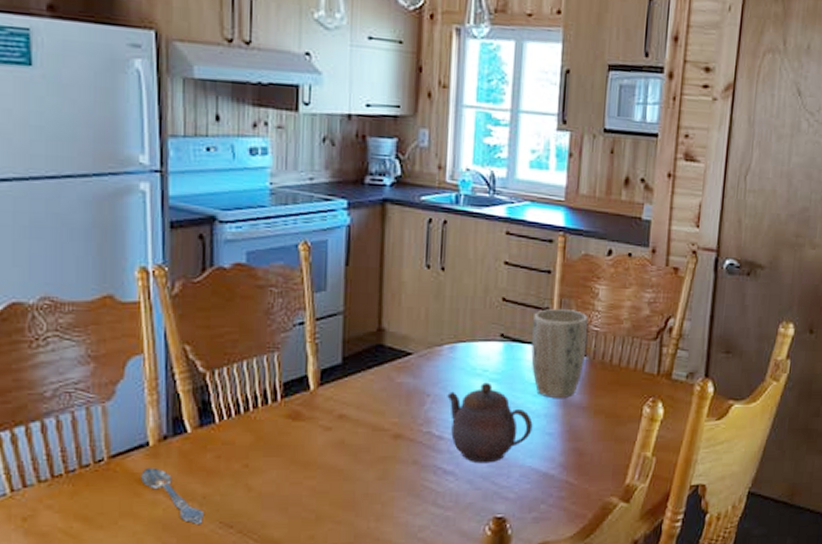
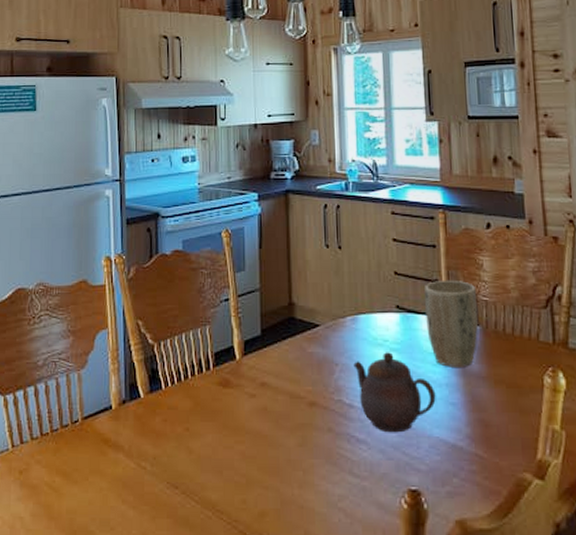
spoon: present [141,467,204,524] -> none [106,429,154,483]

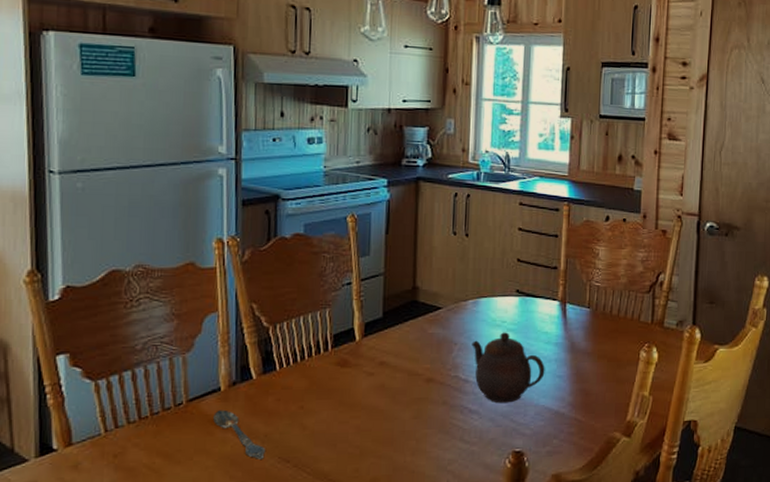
spoon: none [106,429,154,483] -> present [213,409,265,459]
plant pot: present [425,281,479,367] -> none [542,268,591,345]

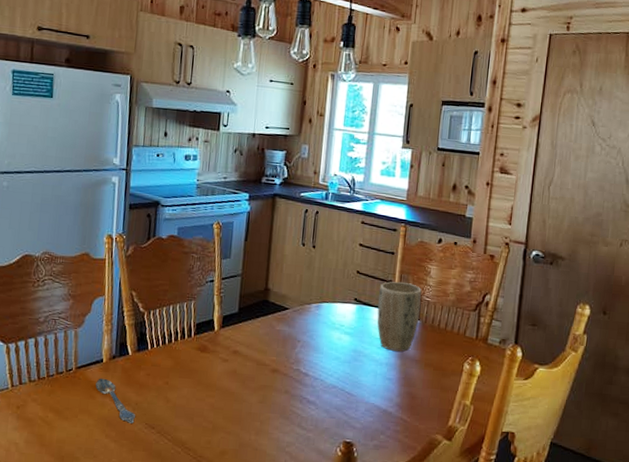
teapot: present [471,332,545,403] -> none [313,335,377,398]
plant pot: none [542,268,591,345] -> present [377,281,422,352]

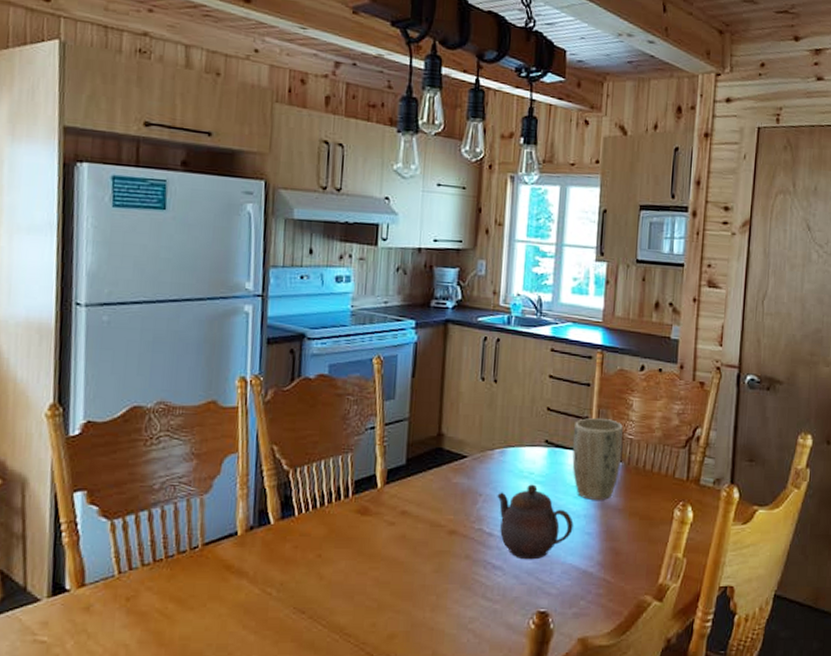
spoon: present [95,378,135,423] -> none [228,555,280,609]
teapot: none [313,335,377,398] -> present [497,484,574,560]

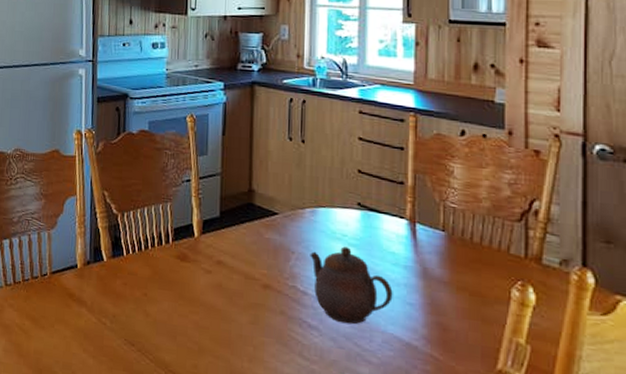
plant pot: present [572,418,624,500] -> none [388,183,445,271]

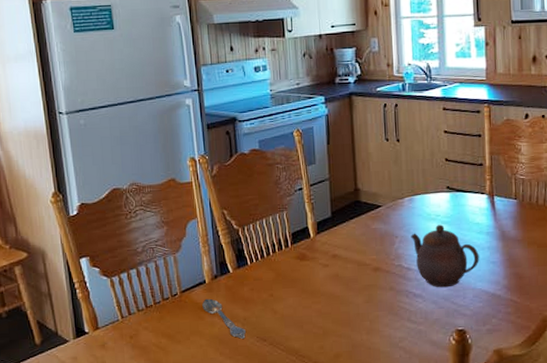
spoon: none [71,285,113,338] -> present [202,298,246,339]

